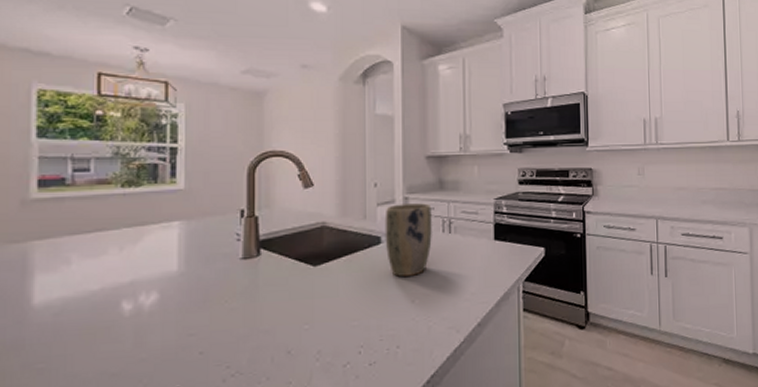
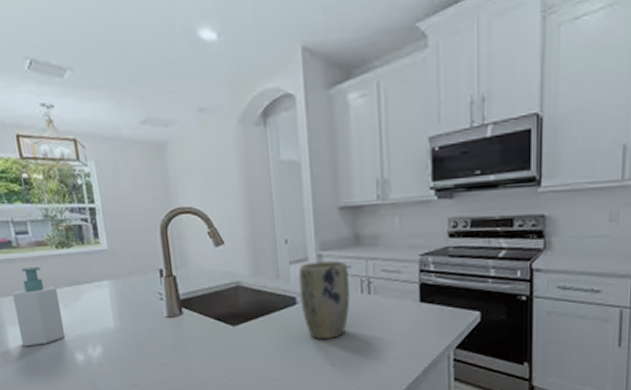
soap bottle: none [51,205,114,297] -> present [11,266,66,347]

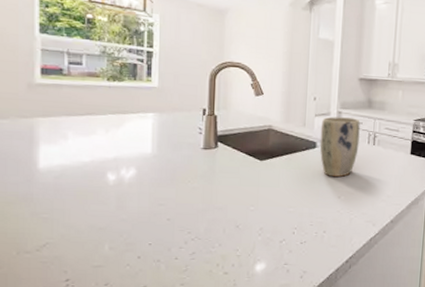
soap bottle: present [11,266,66,347] -> none [52,93,101,164]

